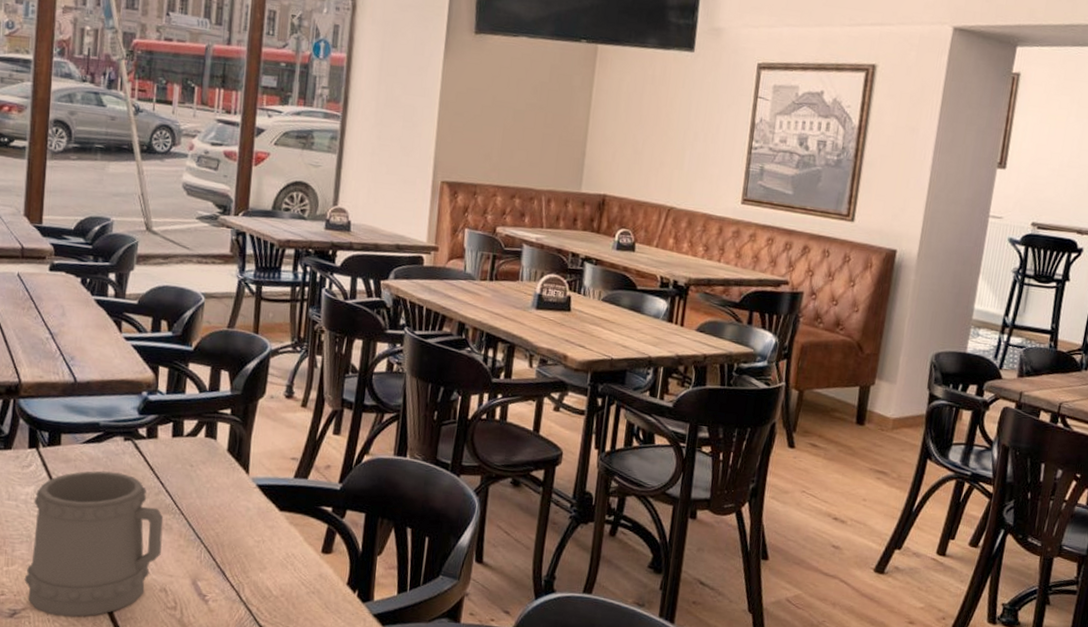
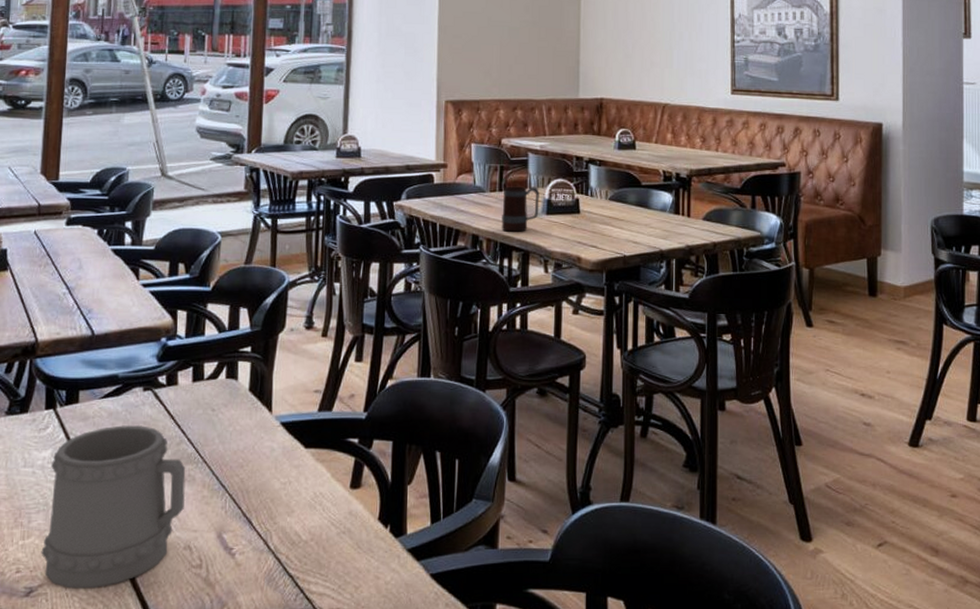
beer mug: none [489,276,531,324] -> present [501,186,540,232]

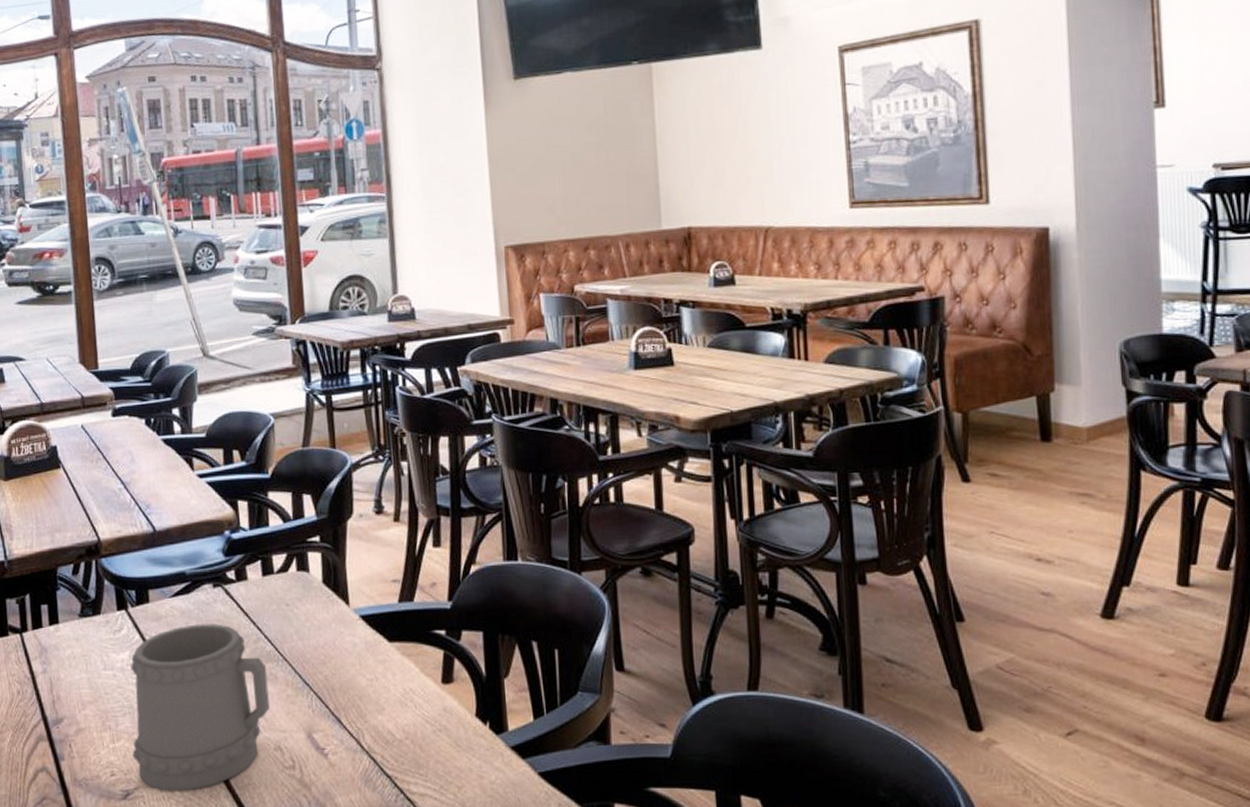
beer mug: present [501,186,540,232] -> none [581,338,626,393]

